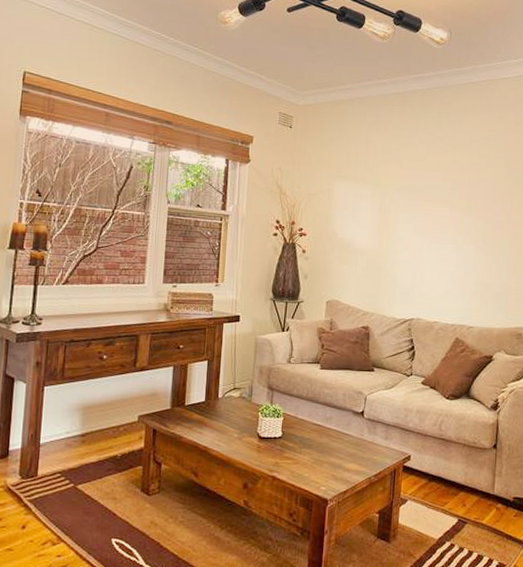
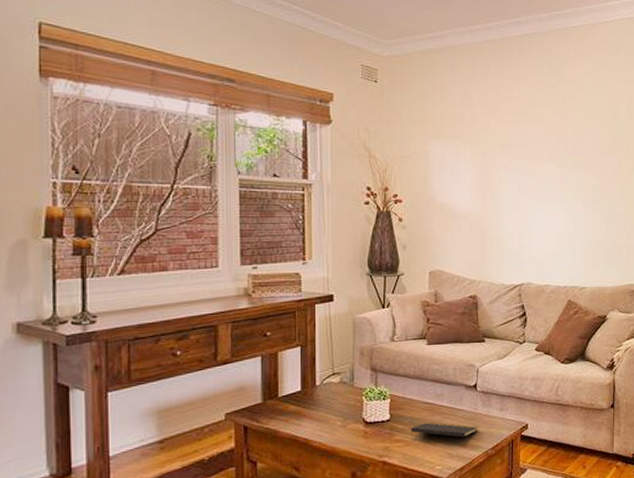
notepad: none [300,442,364,469] -> present [411,421,479,445]

